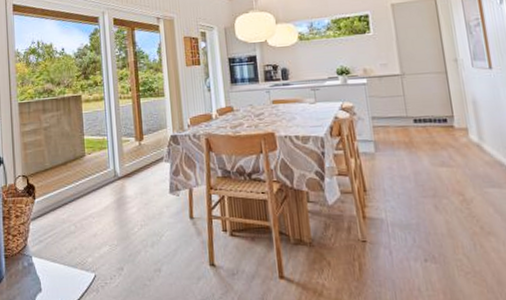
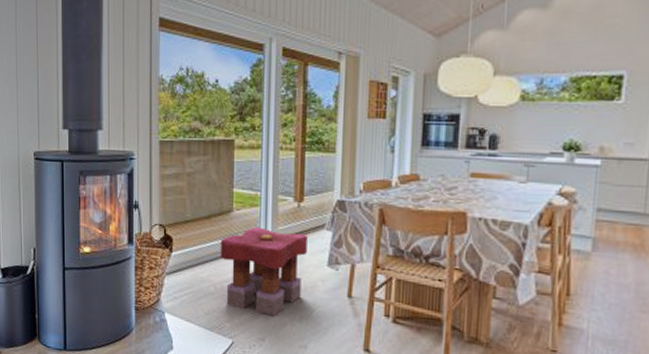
stool: none [77,166,151,246] -> present [221,227,307,317]

